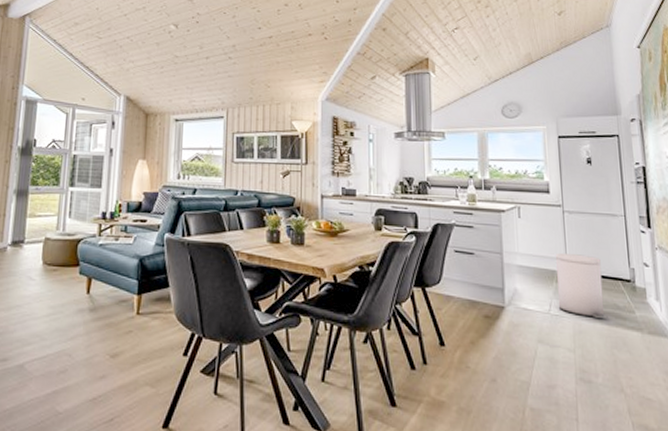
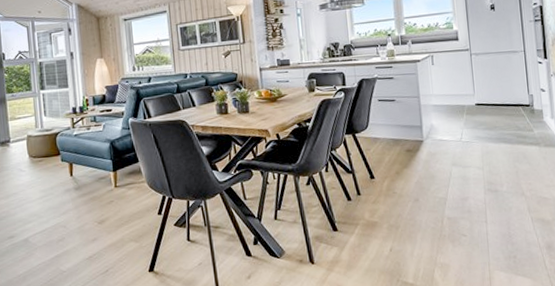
pedal bin: present [556,252,608,318] -> none [465,88,511,140]

